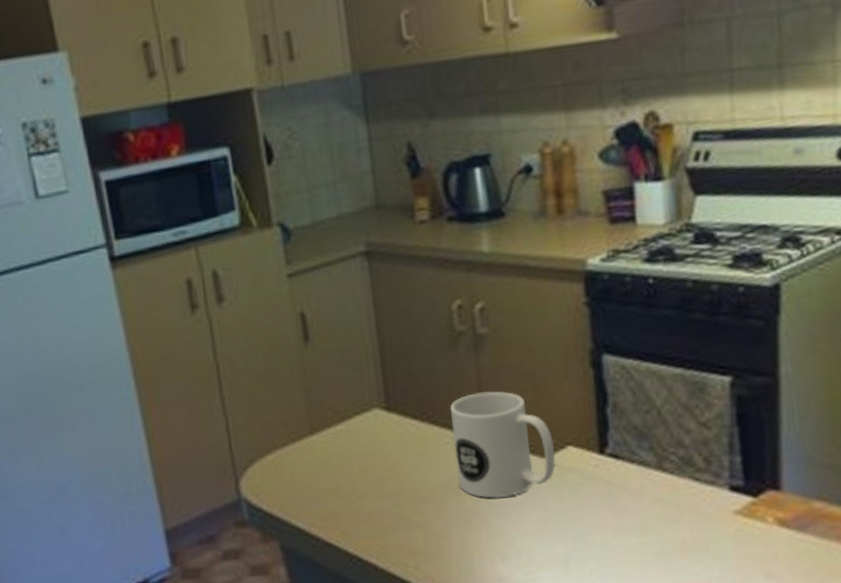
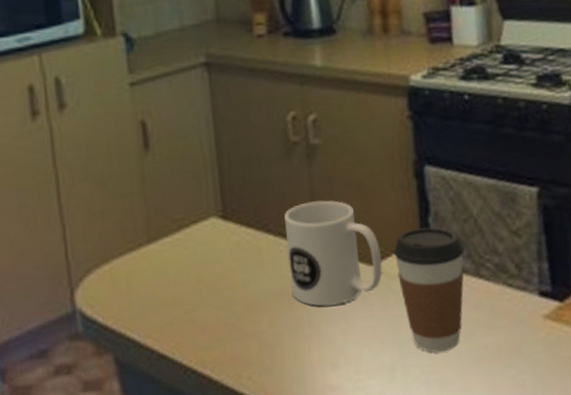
coffee cup: none [567,419,646,547] -> present [393,227,464,353]

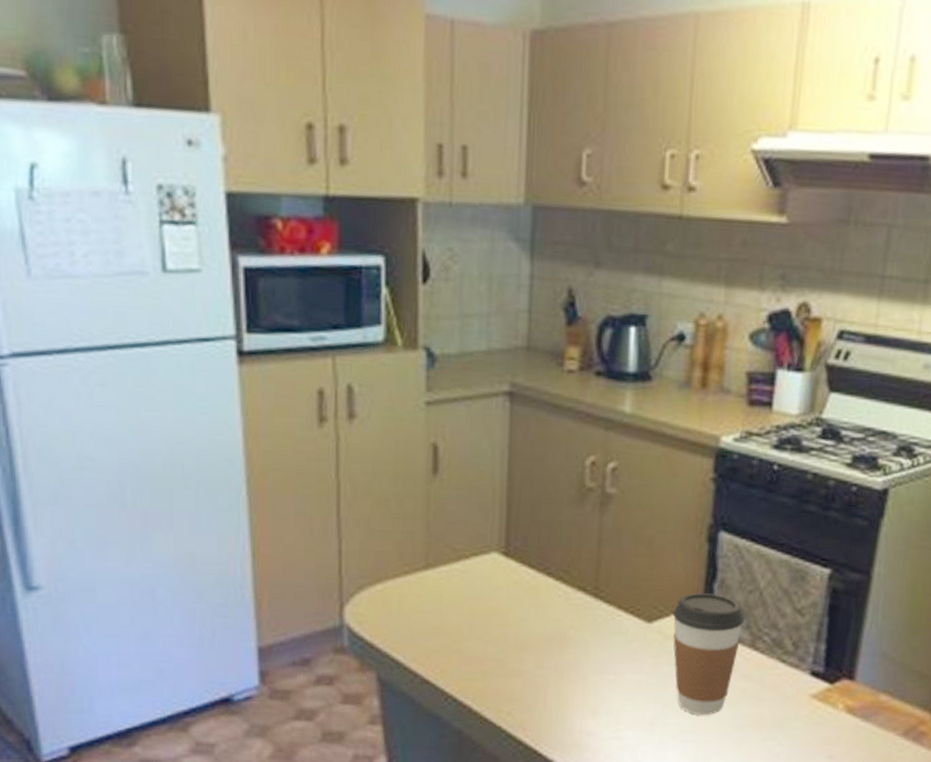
mug: present [284,200,383,307] -> none [564,551,660,656]

